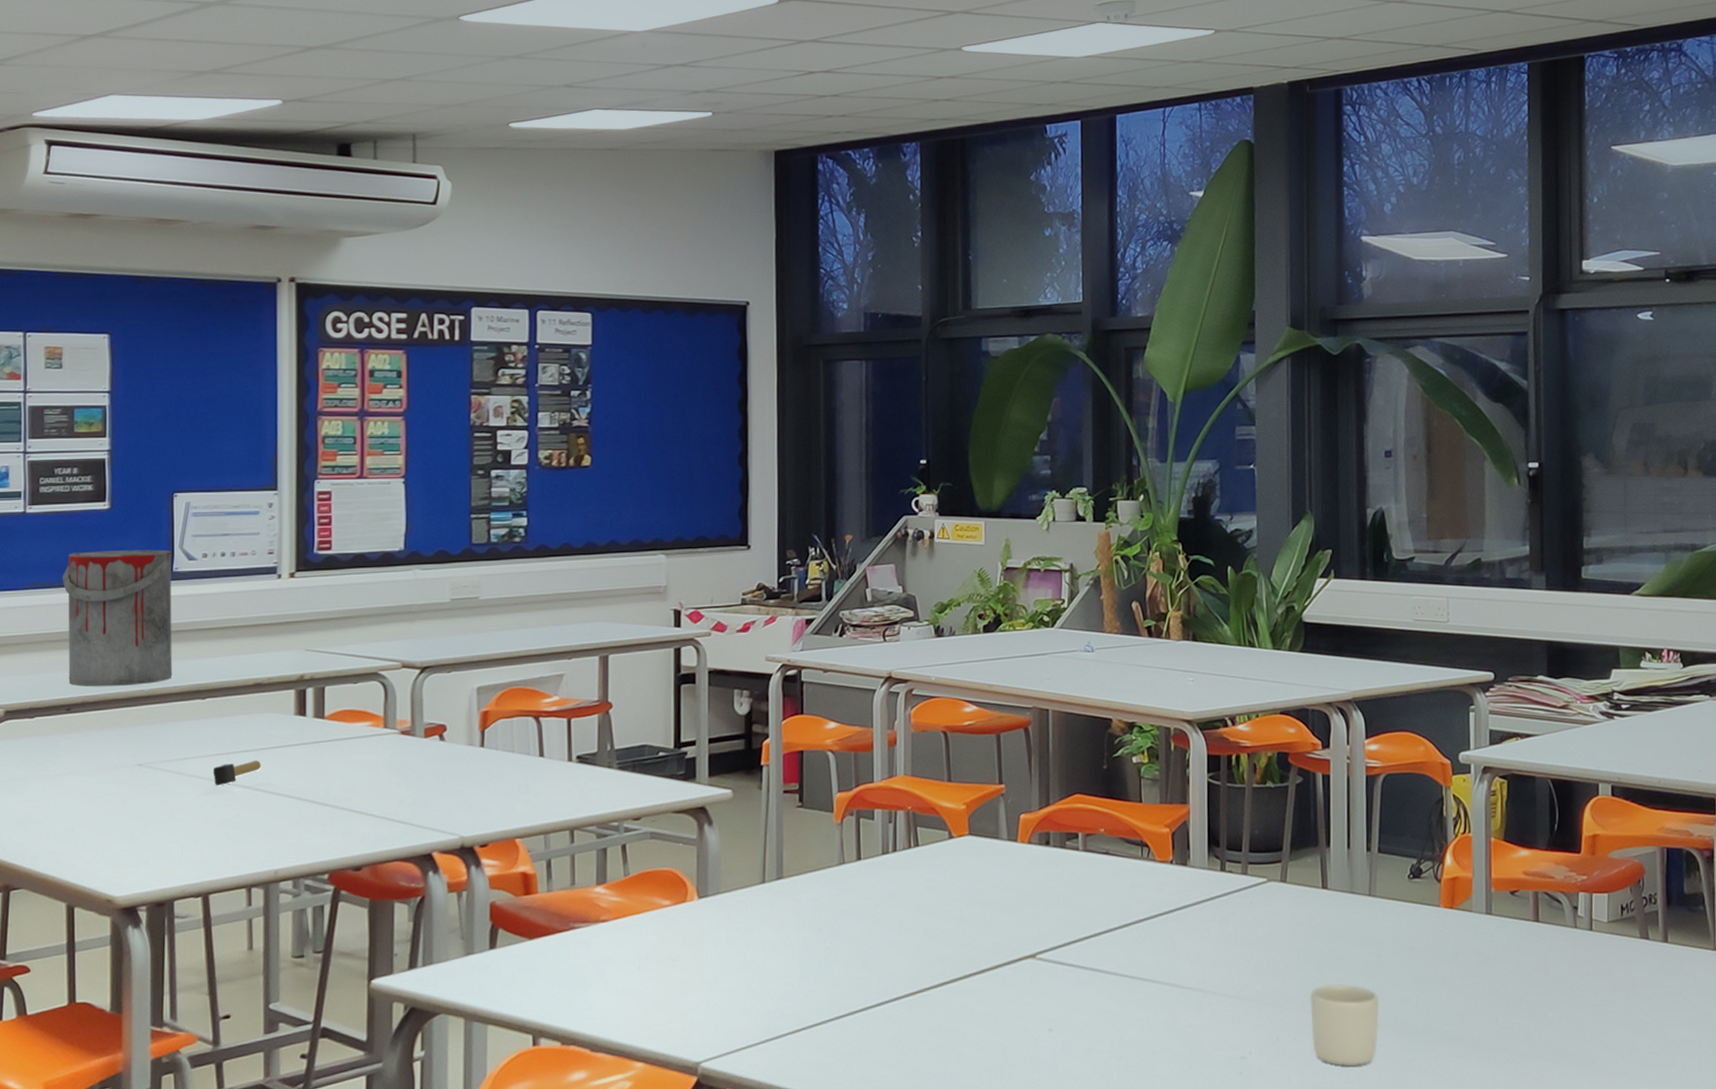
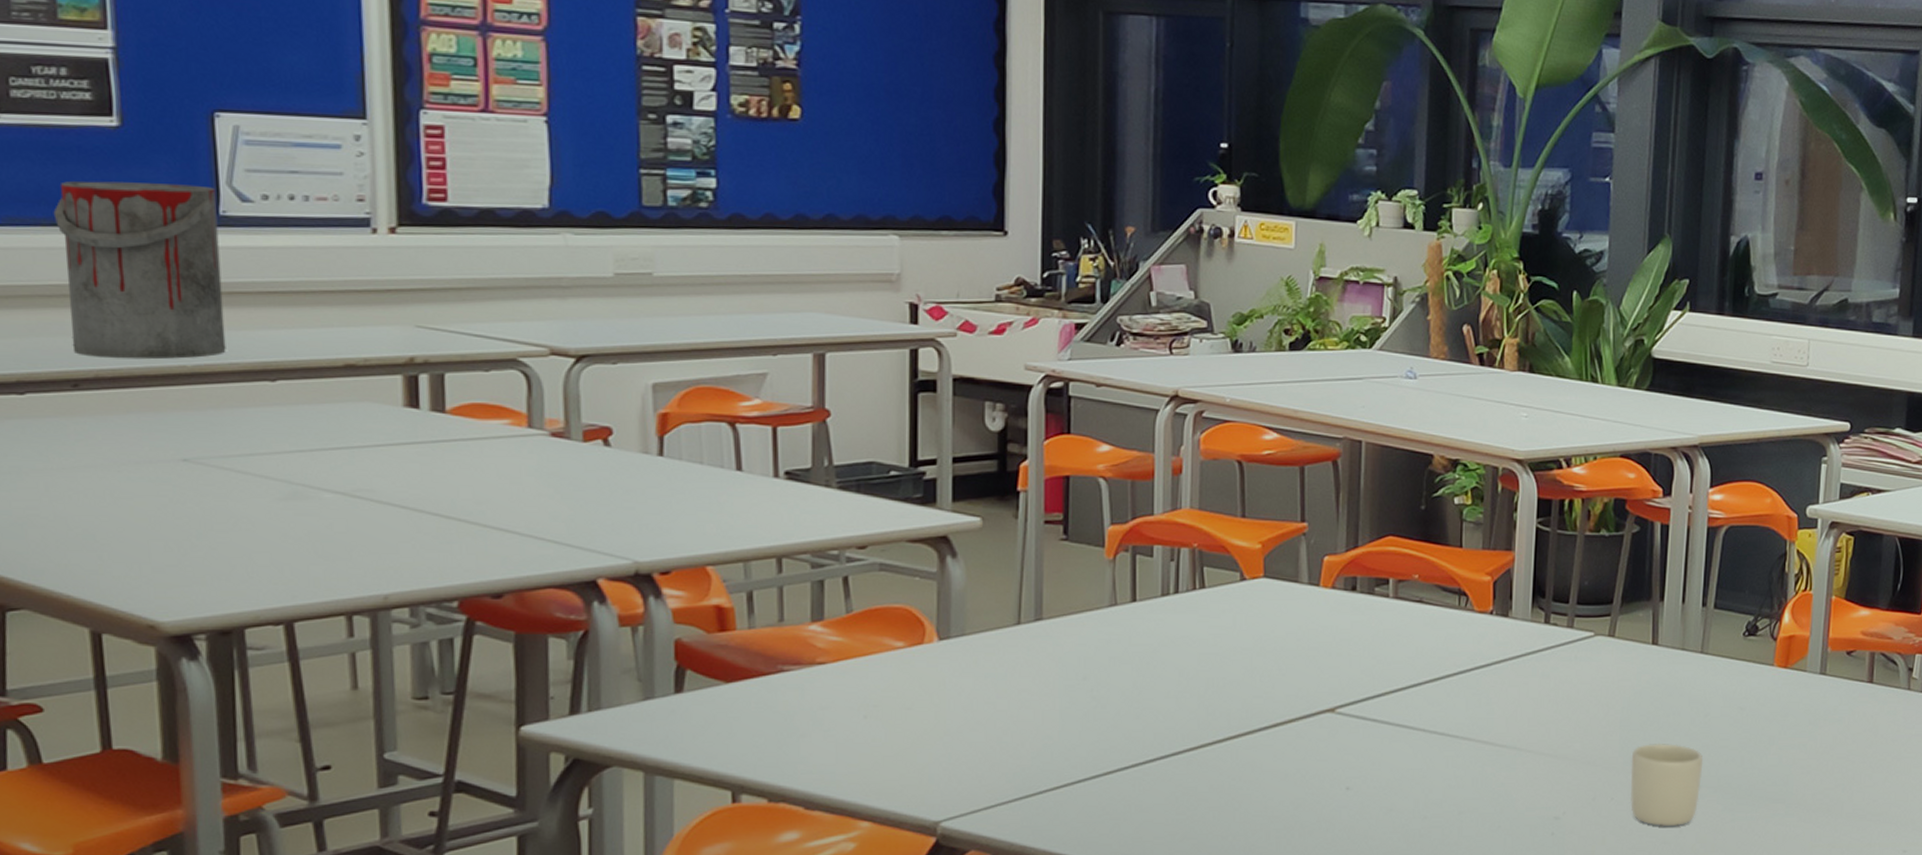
paintbrush: present [212,761,261,786] -> none [290,461,359,491]

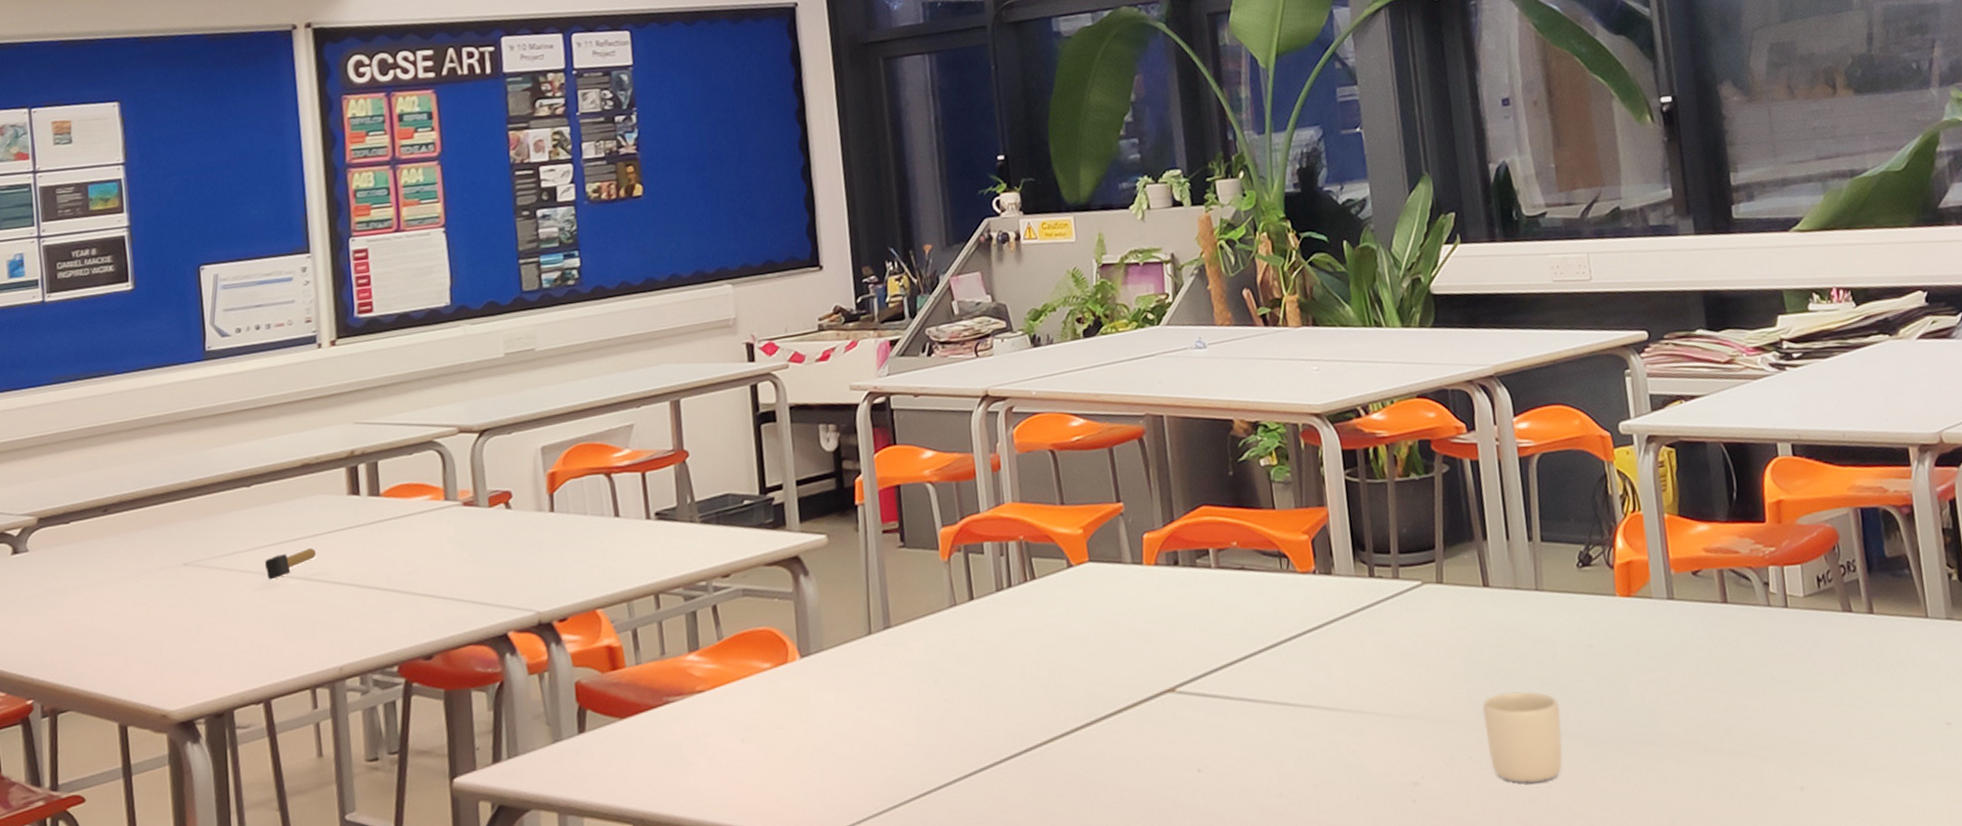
paint can: present [53,180,226,360] -> none [88,328,214,485]
paintbrush: none [290,461,359,491] -> present [264,548,316,580]

